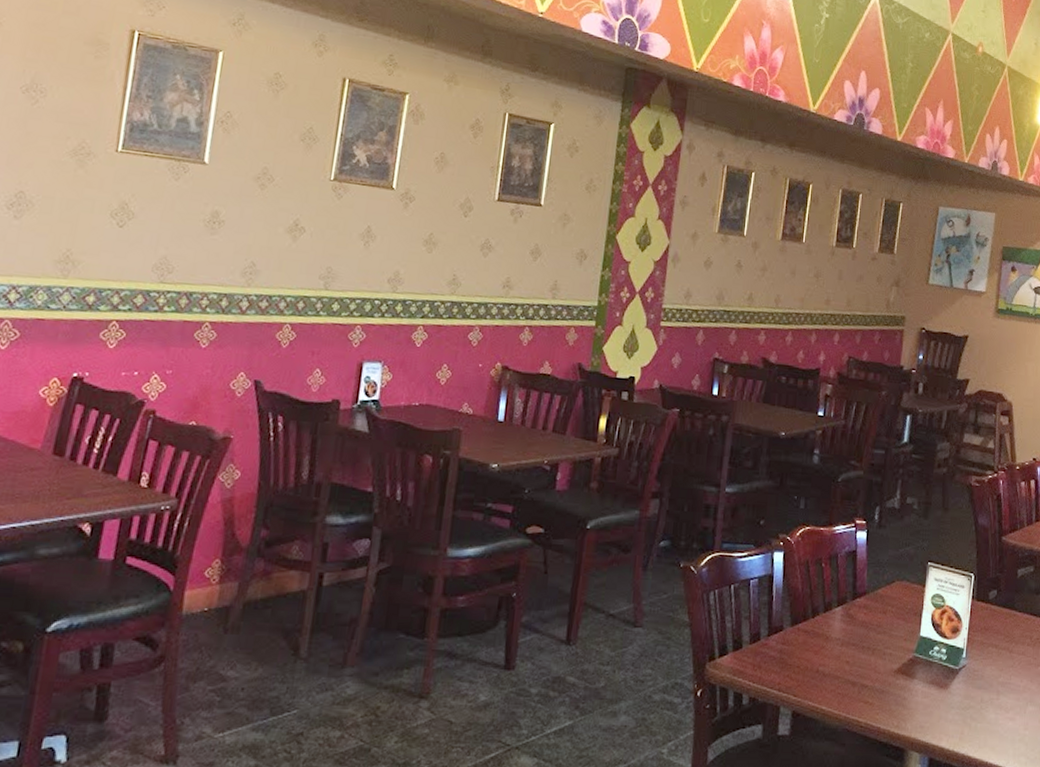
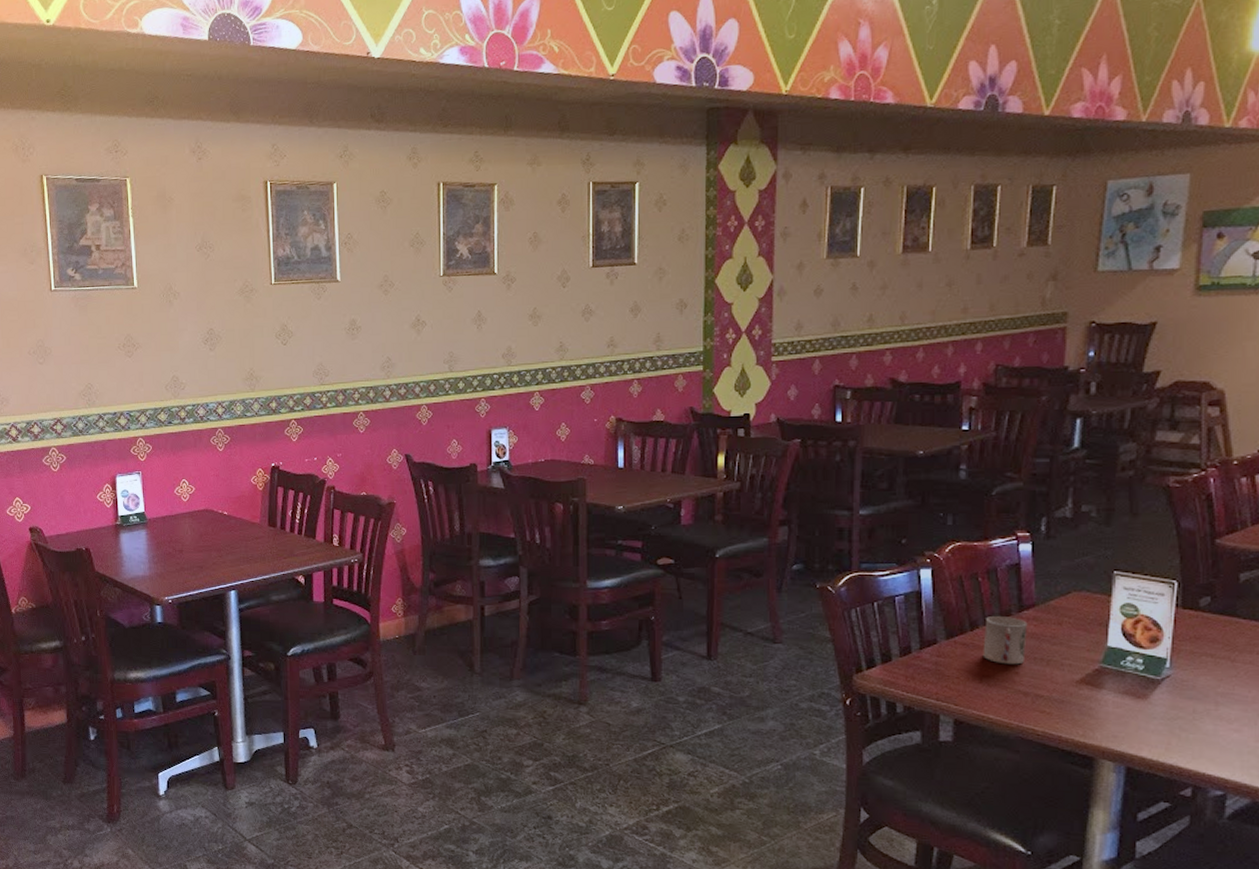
cup: none [820,603,859,654] -> present [982,616,1028,665]

